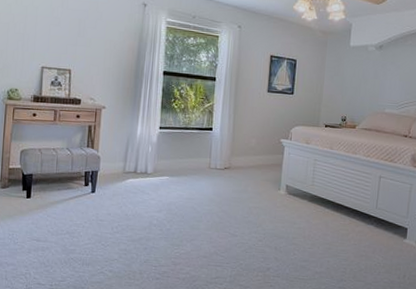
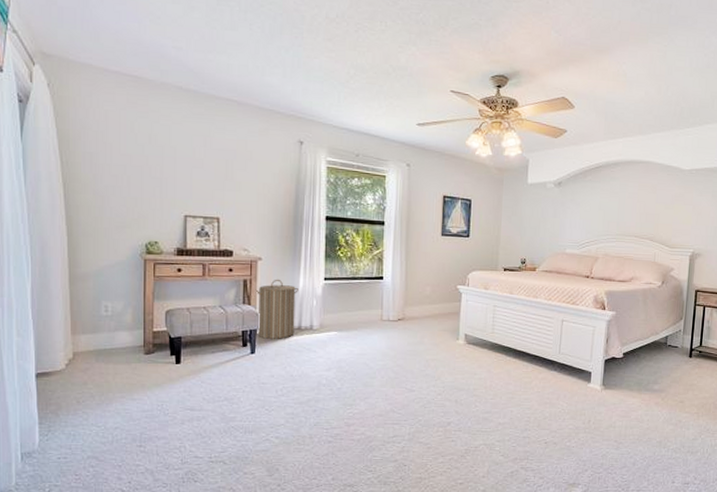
laundry hamper: none [98,126,136,181] -> present [255,279,298,339]

